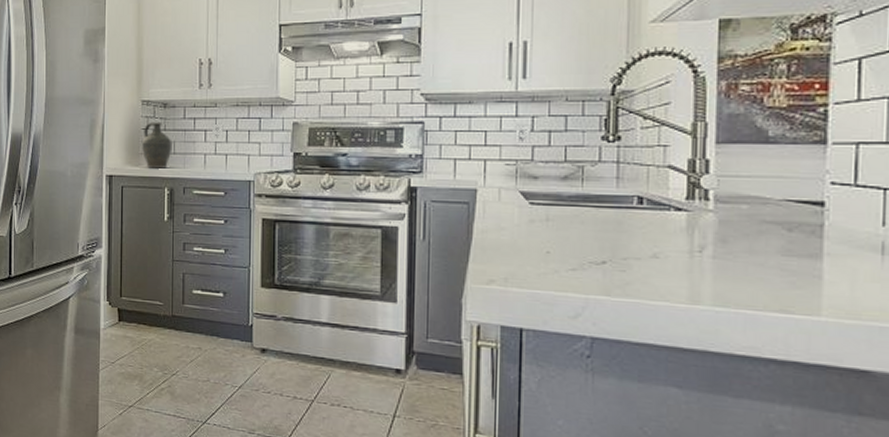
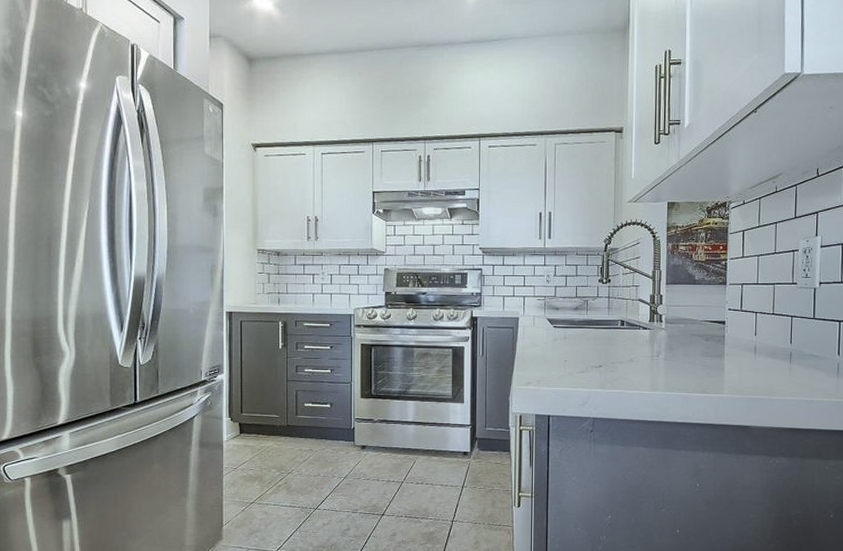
ceramic jug: present [141,121,174,169] -> none [258,267,286,306]

